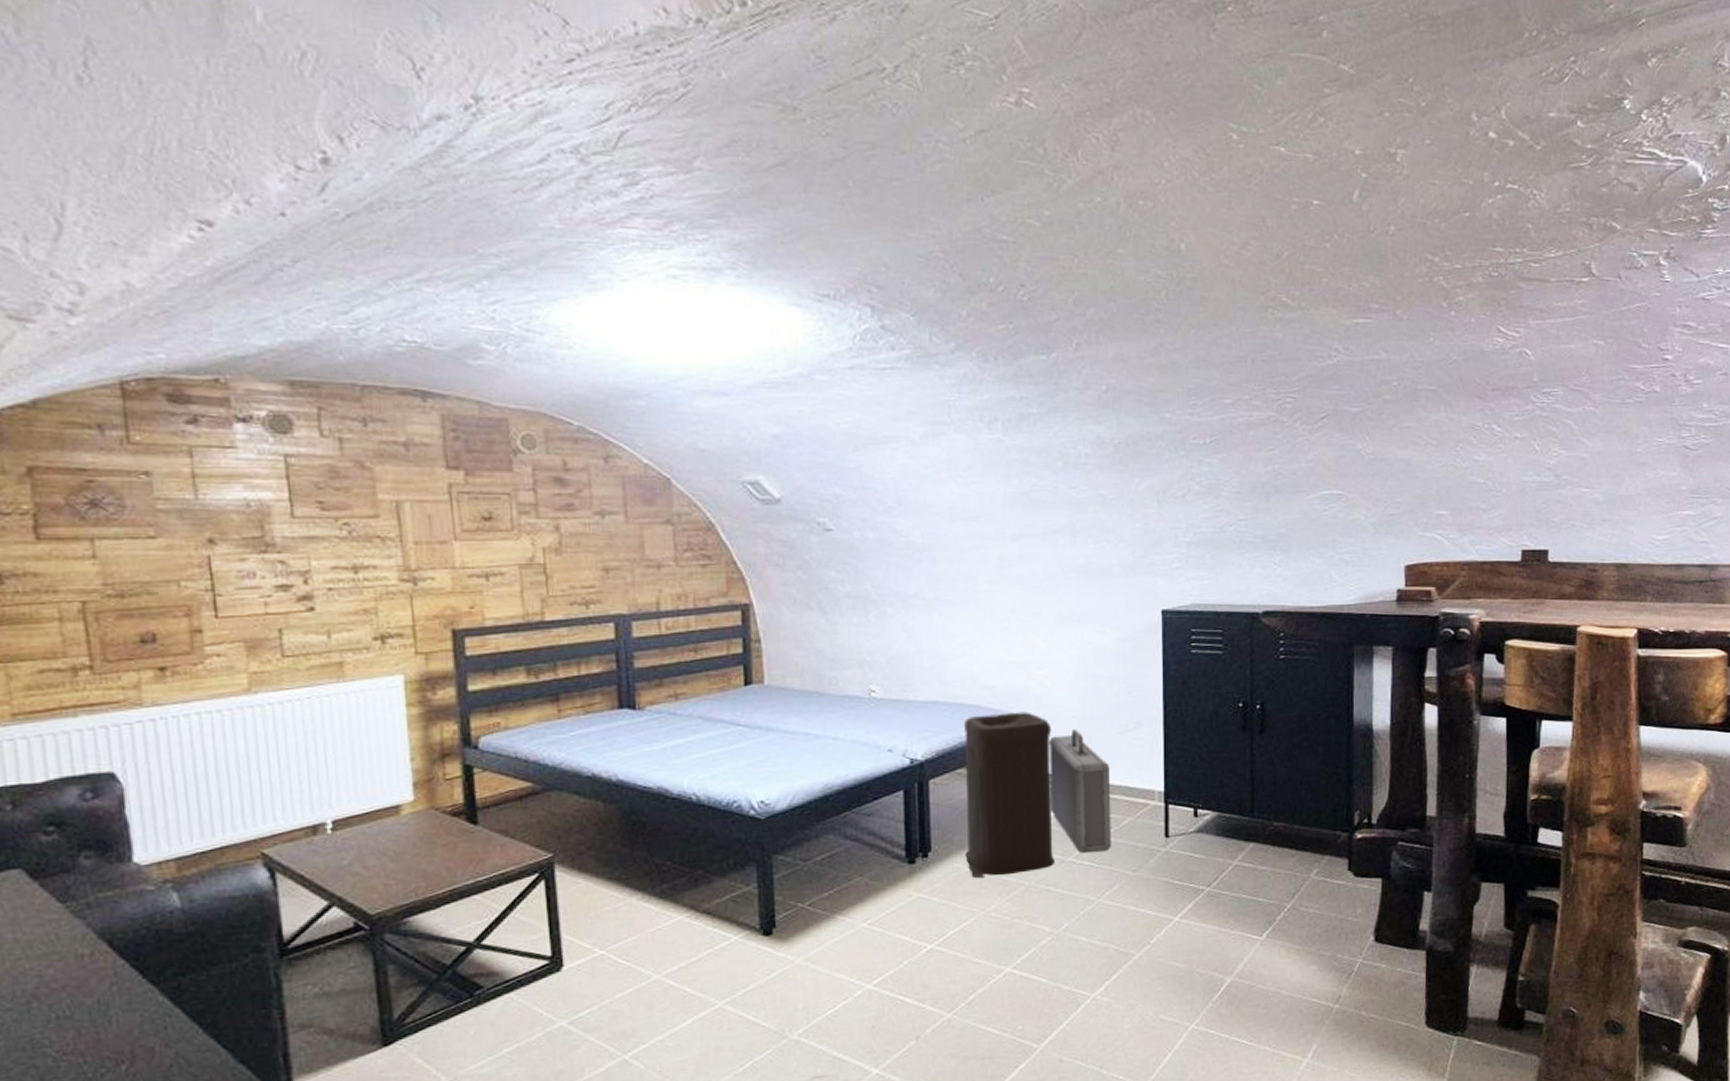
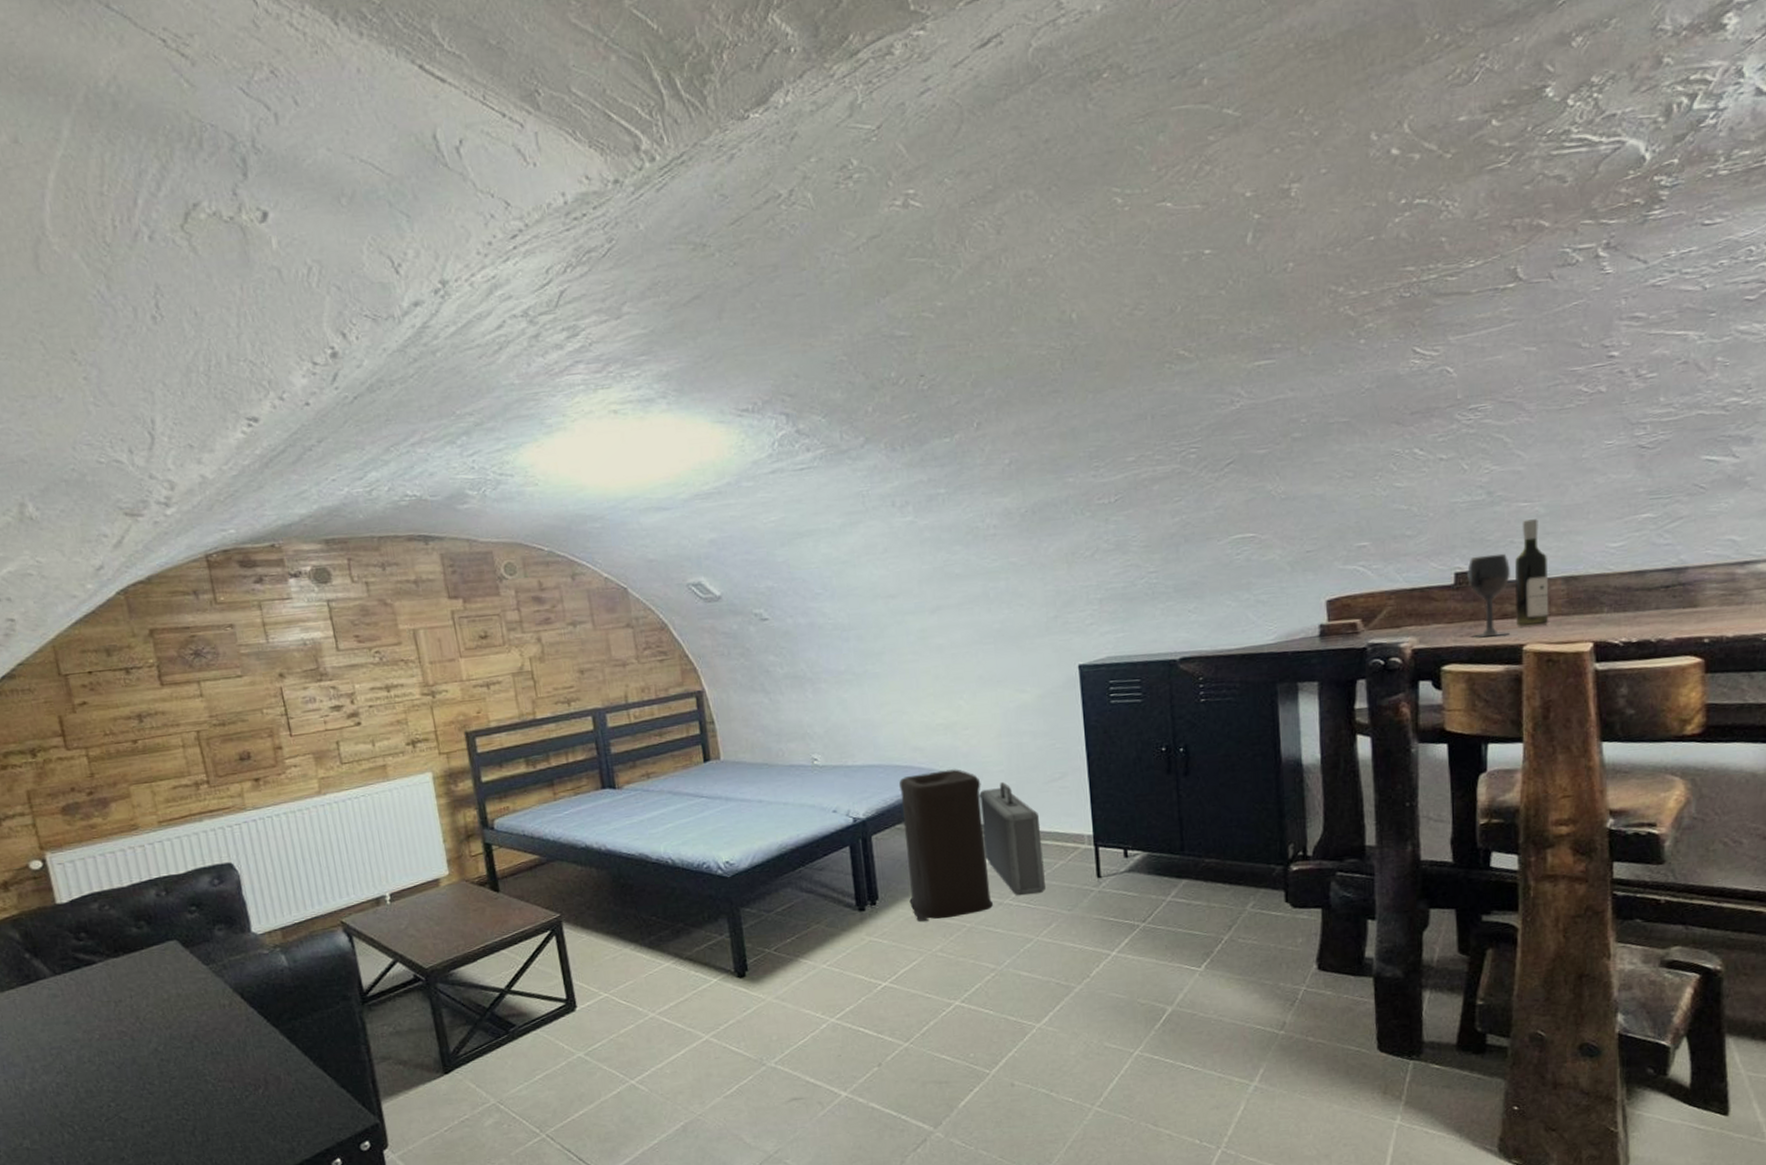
wine glass: none [1531,535,1570,616] -> present [1466,553,1510,638]
bottle: none [1573,505,1603,609] -> present [1515,519,1549,627]

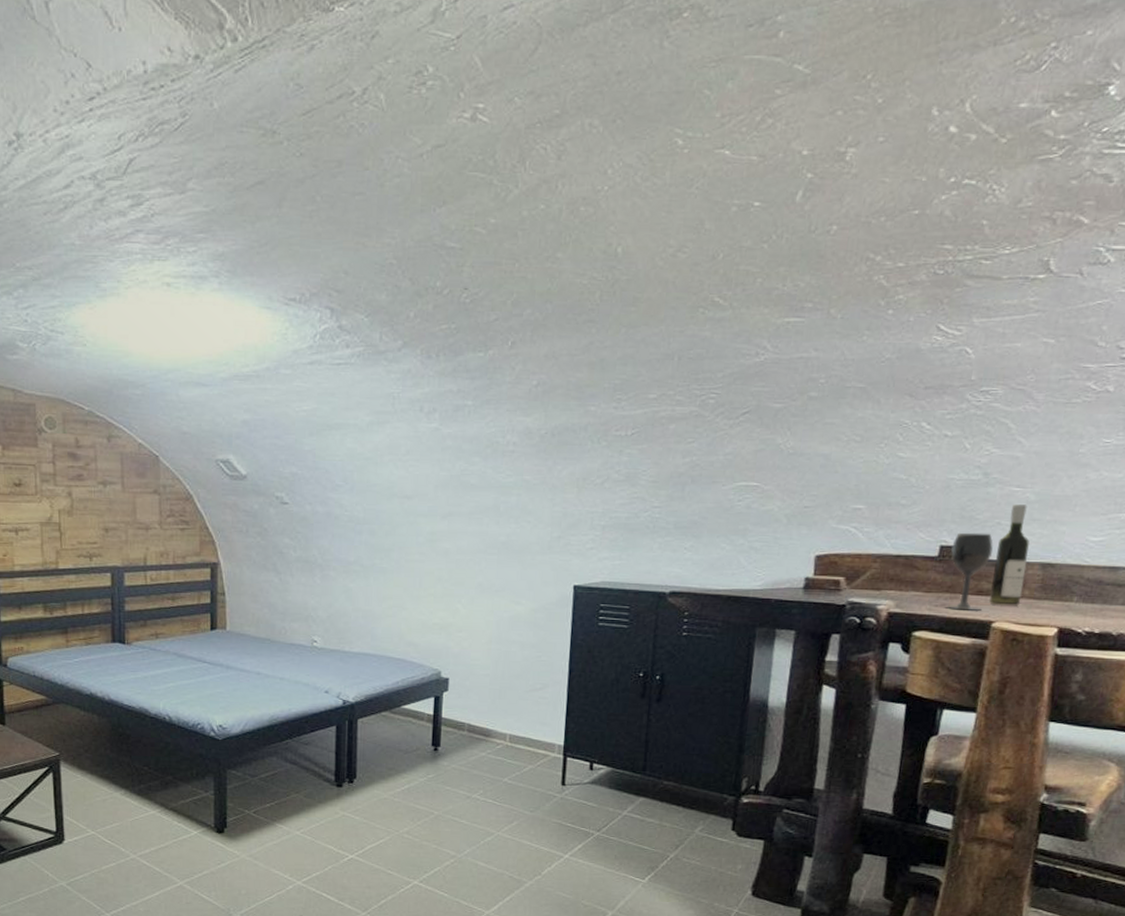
laundry basket: present [899,769,993,922] -> none [385,667,467,804]
briefcase: present [979,781,1046,896] -> none [461,685,516,793]

